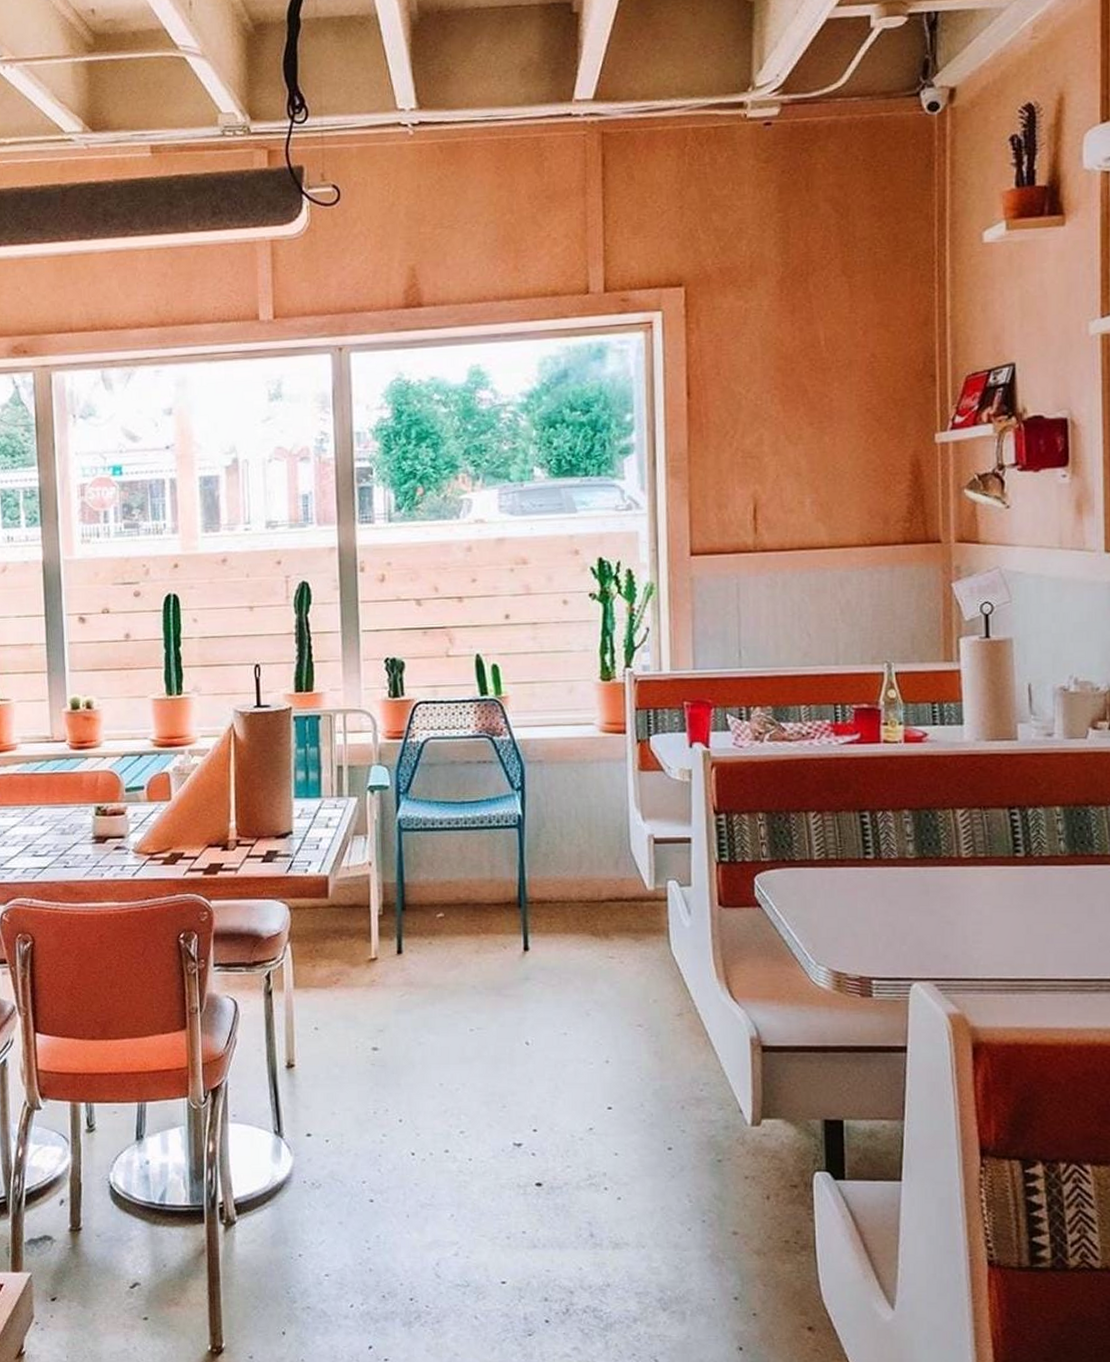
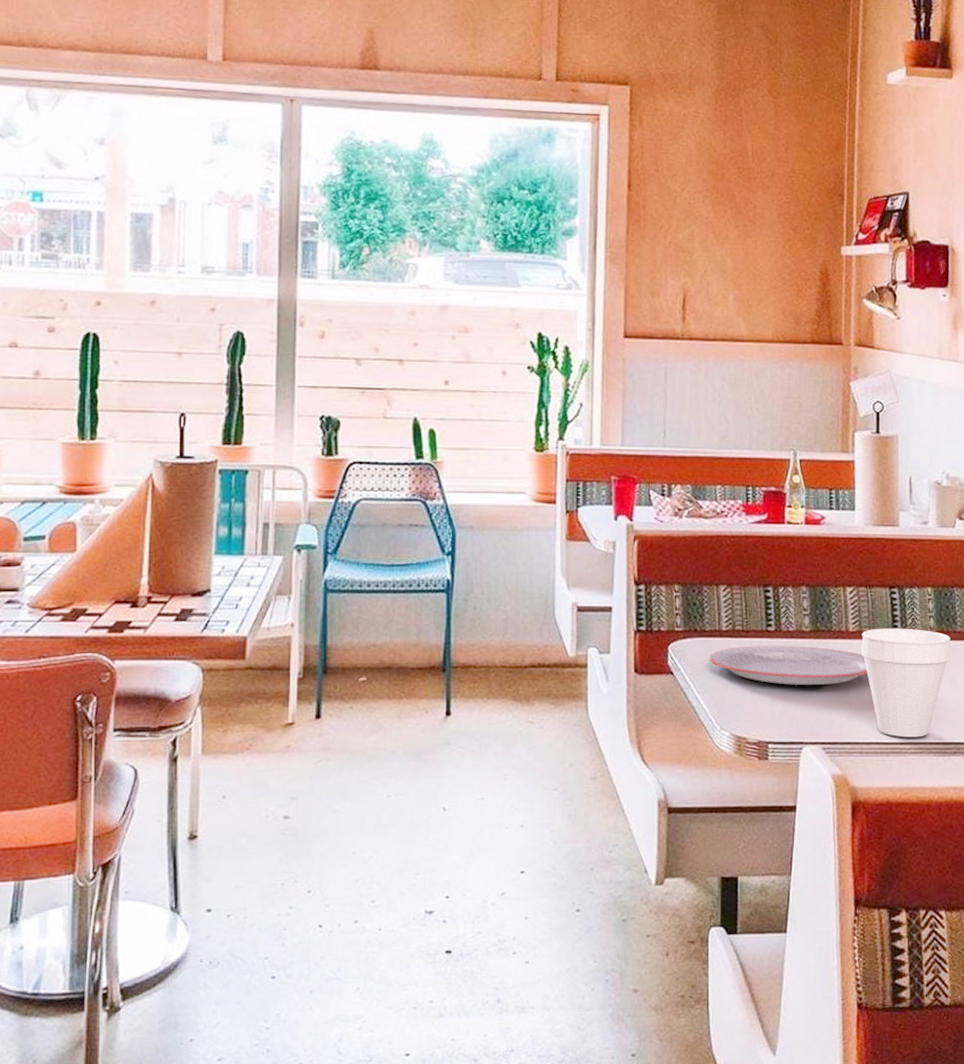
plate: none [800,874,986,917] -> present [709,645,868,685]
cup: none [977,852,1087,974] -> present [861,628,951,738]

